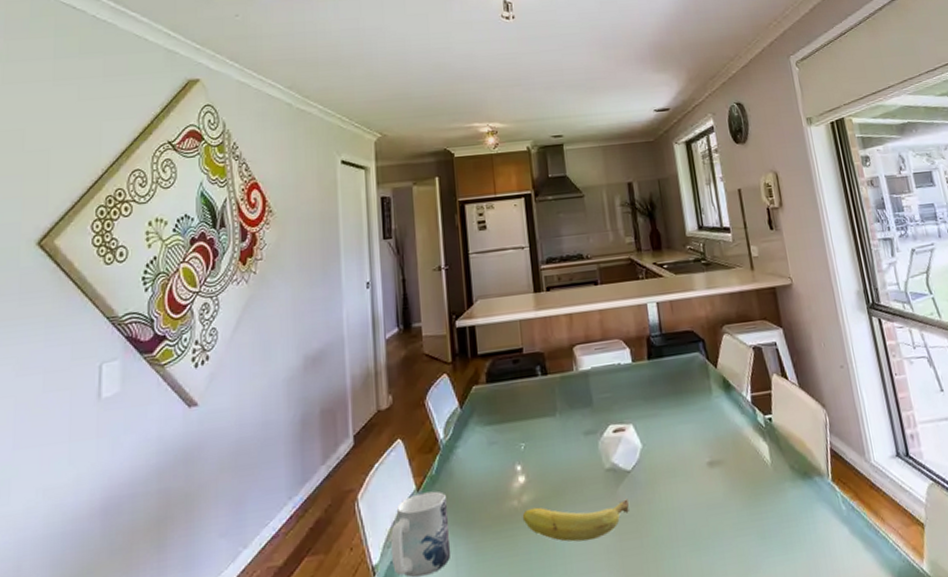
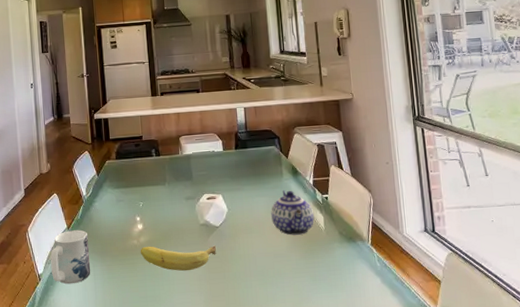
teapot: none [699,411,757,476] -> present [271,189,315,235]

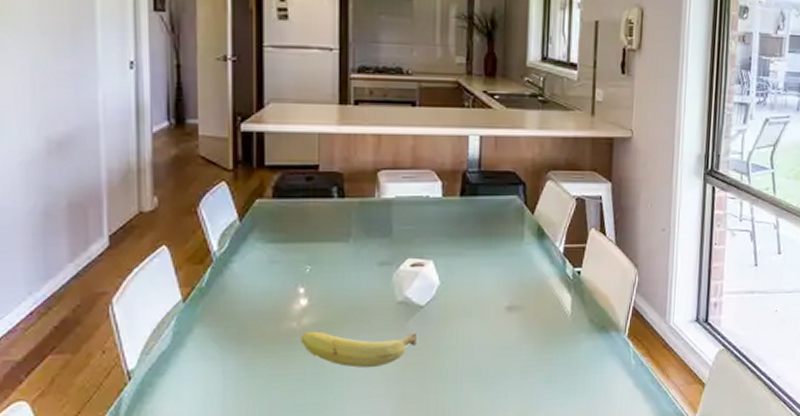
mug: present [50,230,91,284] -> none [150,303,218,386]
teapot: present [271,189,315,235] -> none [501,258,560,321]

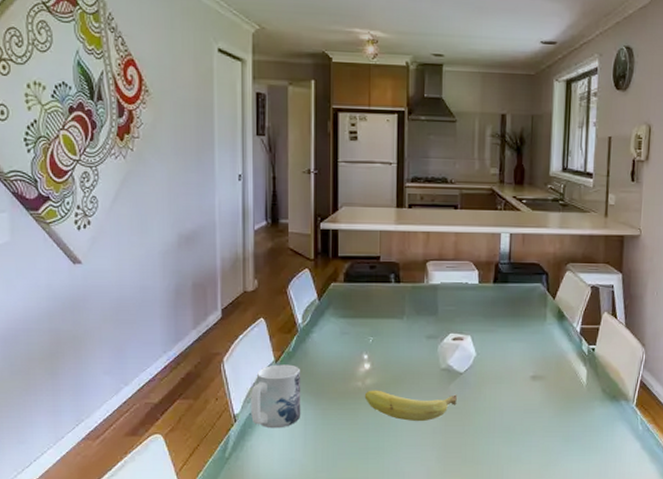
mug: none [150,303,218,386] -> present [251,364,301,429]

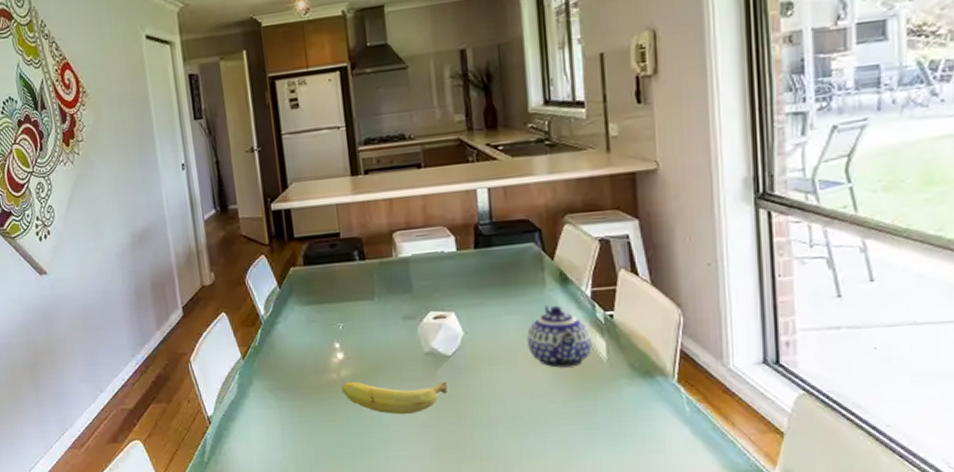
mug: present [251,364,301,429] -> none [221,360,276,430]
teapot: none [526,335,577,389] -> present [527,304,592,368]

